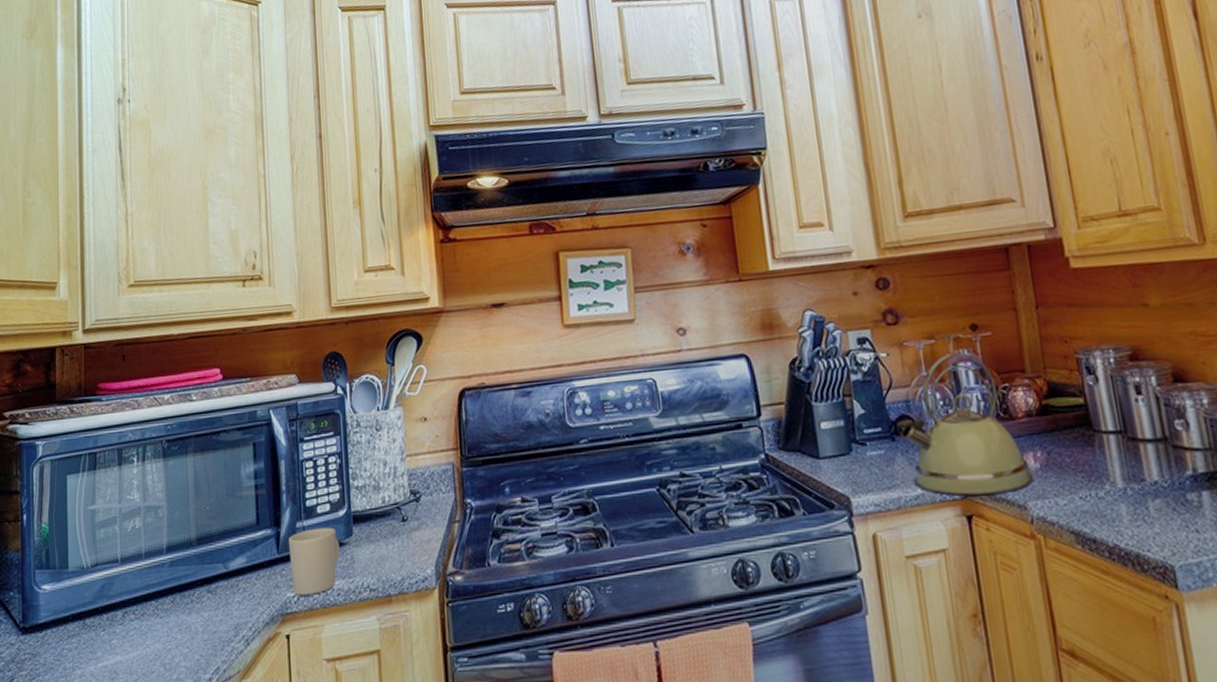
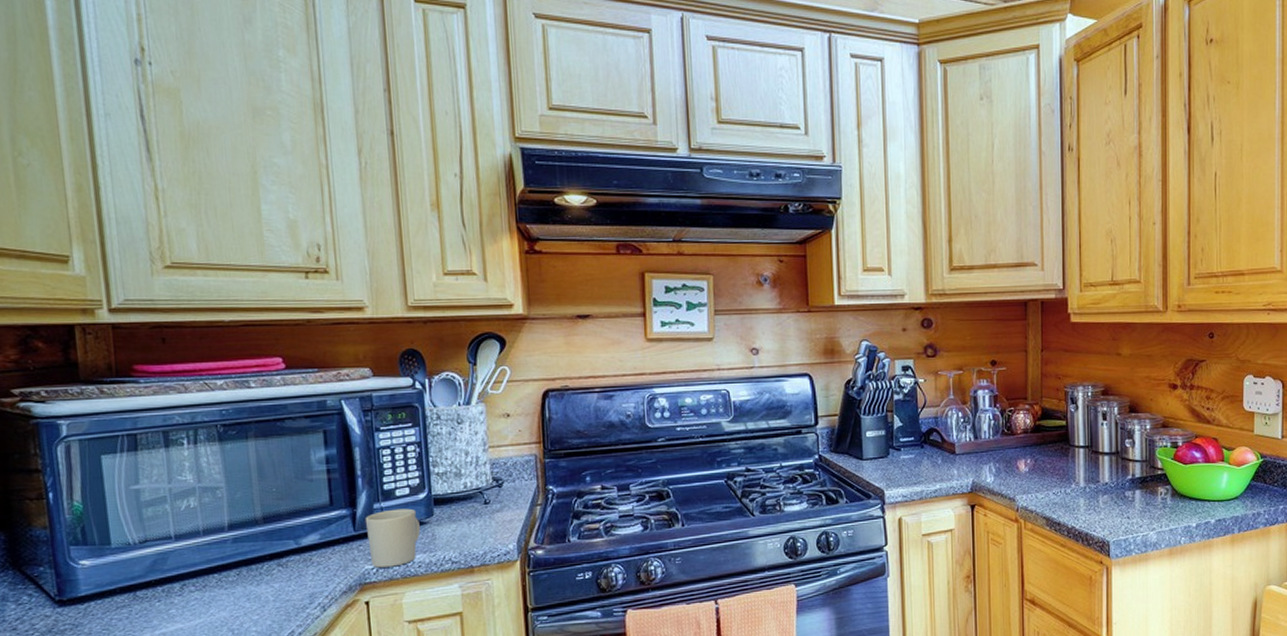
kettle: present [897,352,1033,497] -> none [927,381,1022,491]

